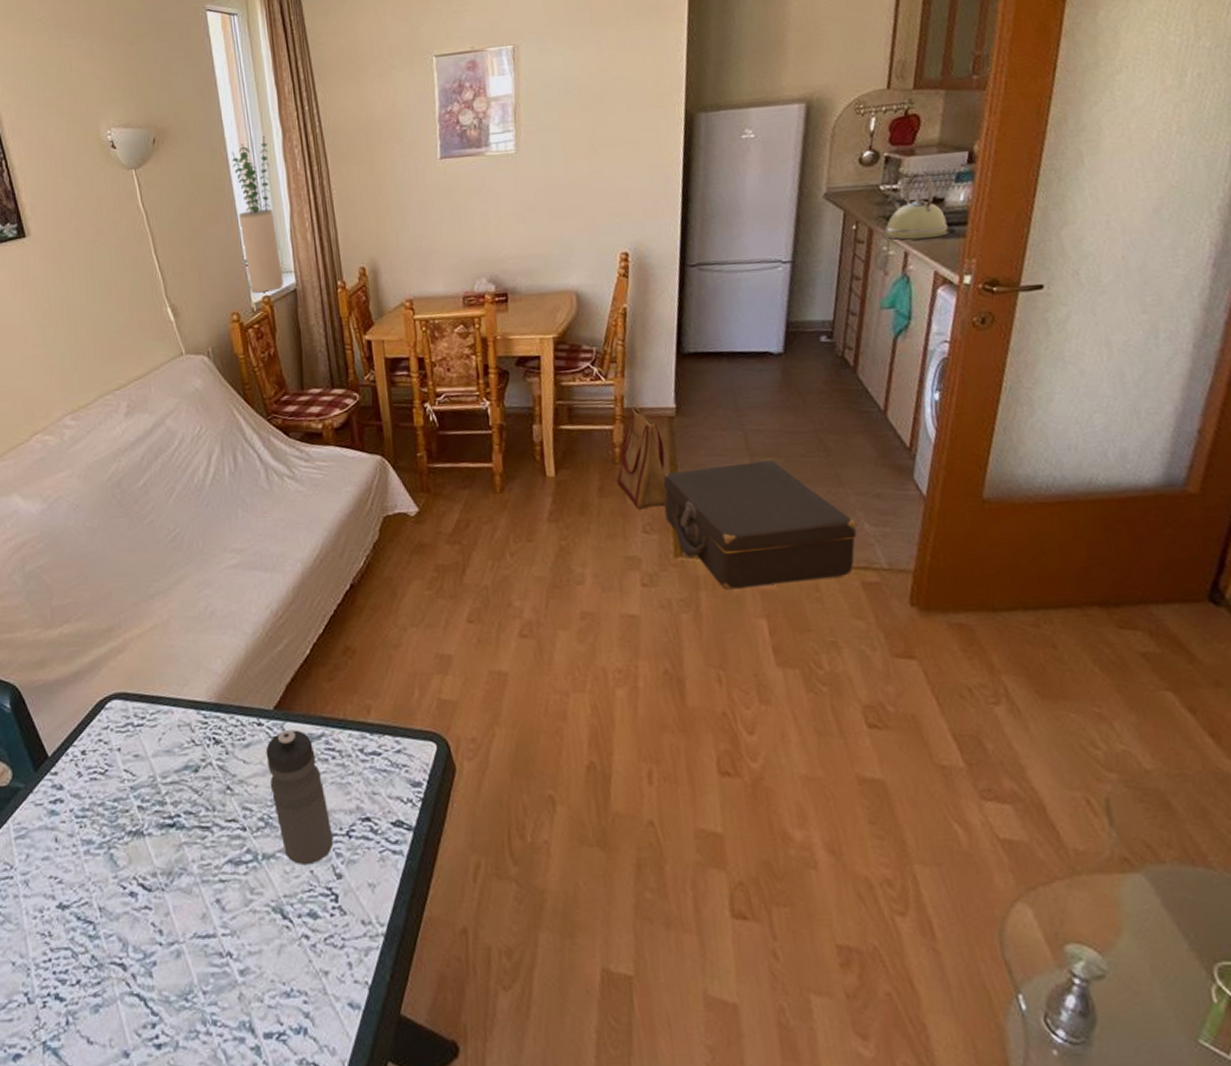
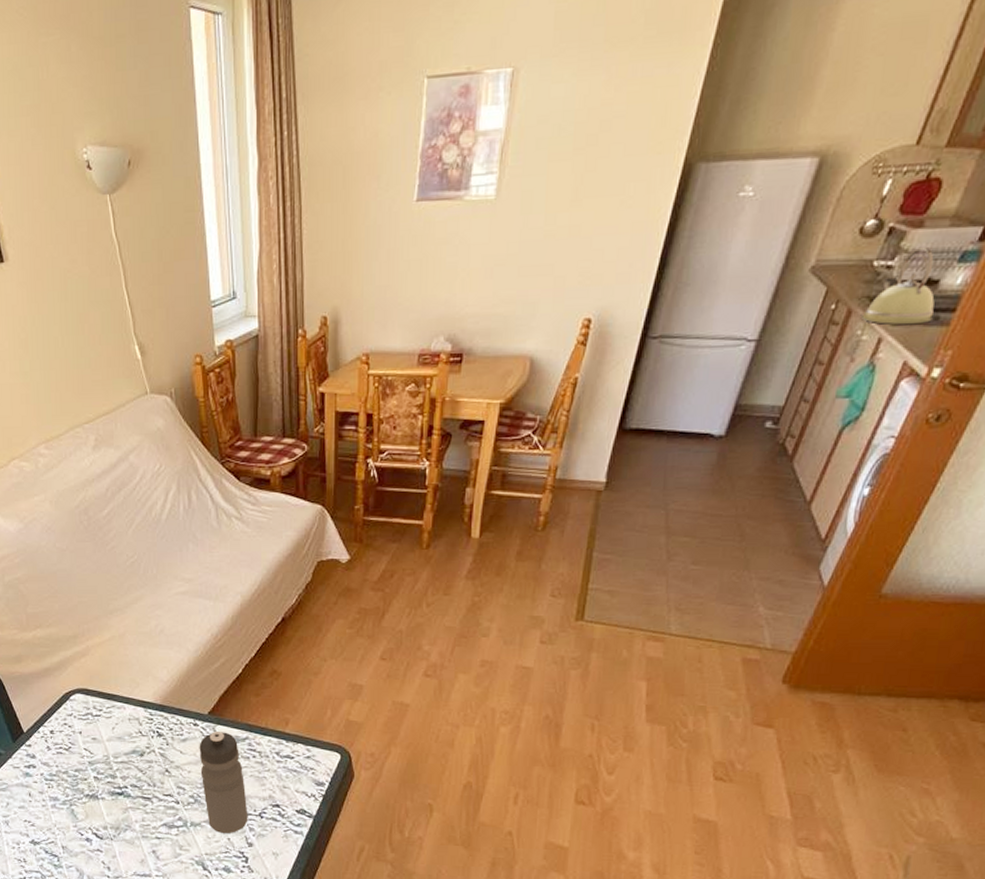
vase: present [232,136,284,293] -> none [206,163,247,336]
shopping bag: present [616,406,667,510] -> none [535,478,587,575]
suitcase: present [662,460,857,590] -> none [574,540,752,654]

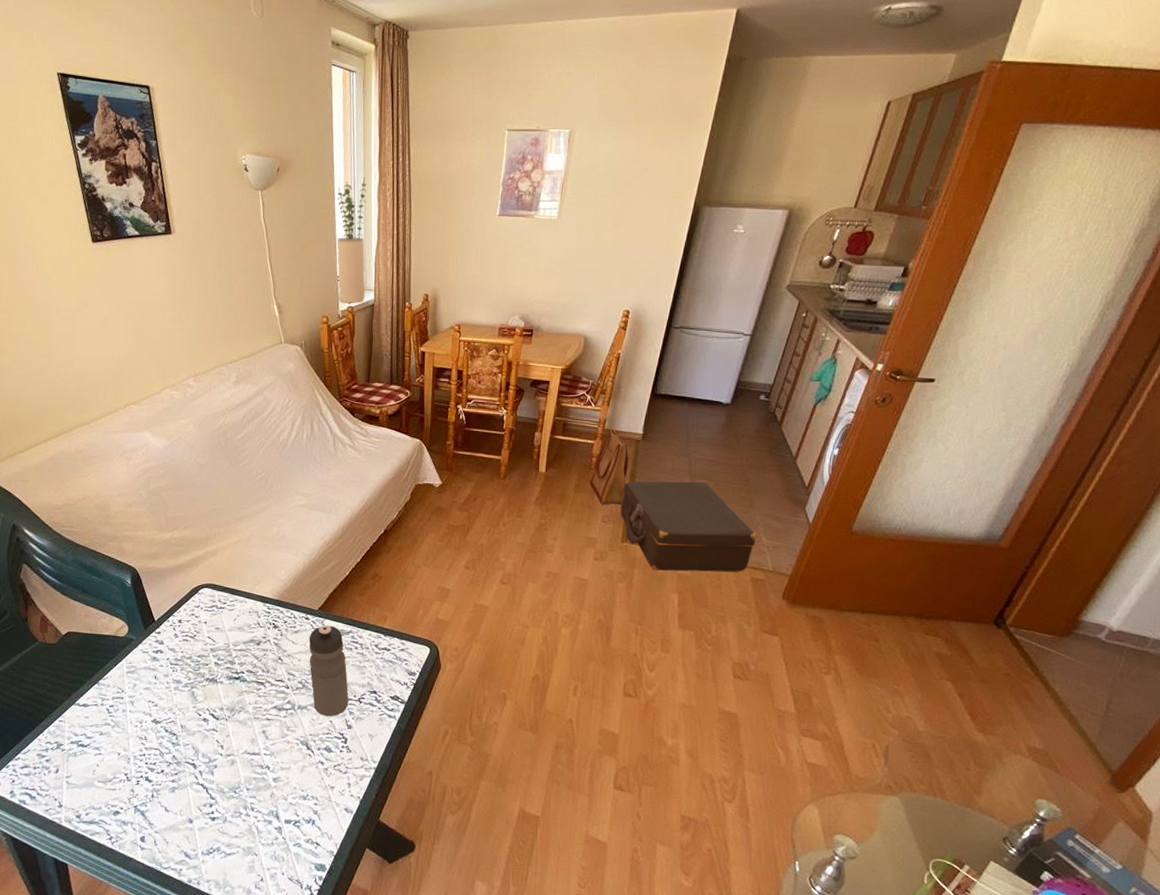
vase: none [206,163,247,336] -> present [337,177,366,303]
shopping bag: none [535,478,587,575] -> present [589,429,629,505]
suitcase: none [574,540,752,654] -> present [620,481,757,572]
kettle: present [860,246,935,326] -> none [824,277,875,332]

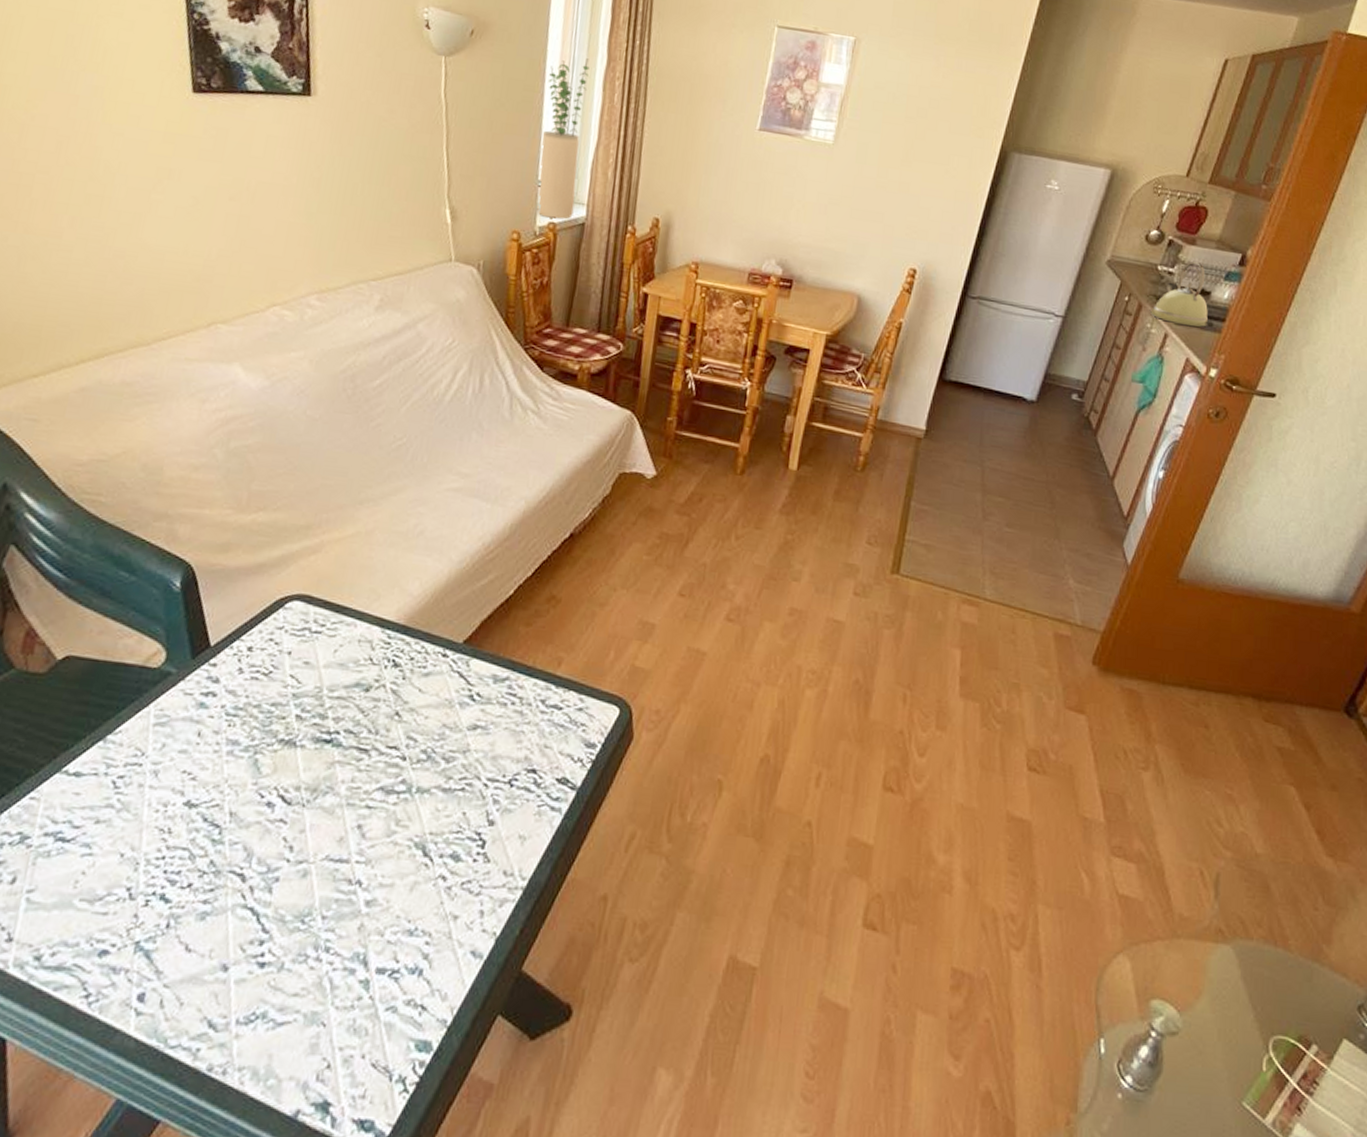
water bottle: present [309,625,349,717] -> none [440,666,497,806]
shopping bag: present [589,429,629,505] -> none [853,420,906,522]
suitcase: present [620,481,757,572] -> none [891,491,1063,624]
kettle: none [824,277,875,332] -> present [1149,261,1208,328]

